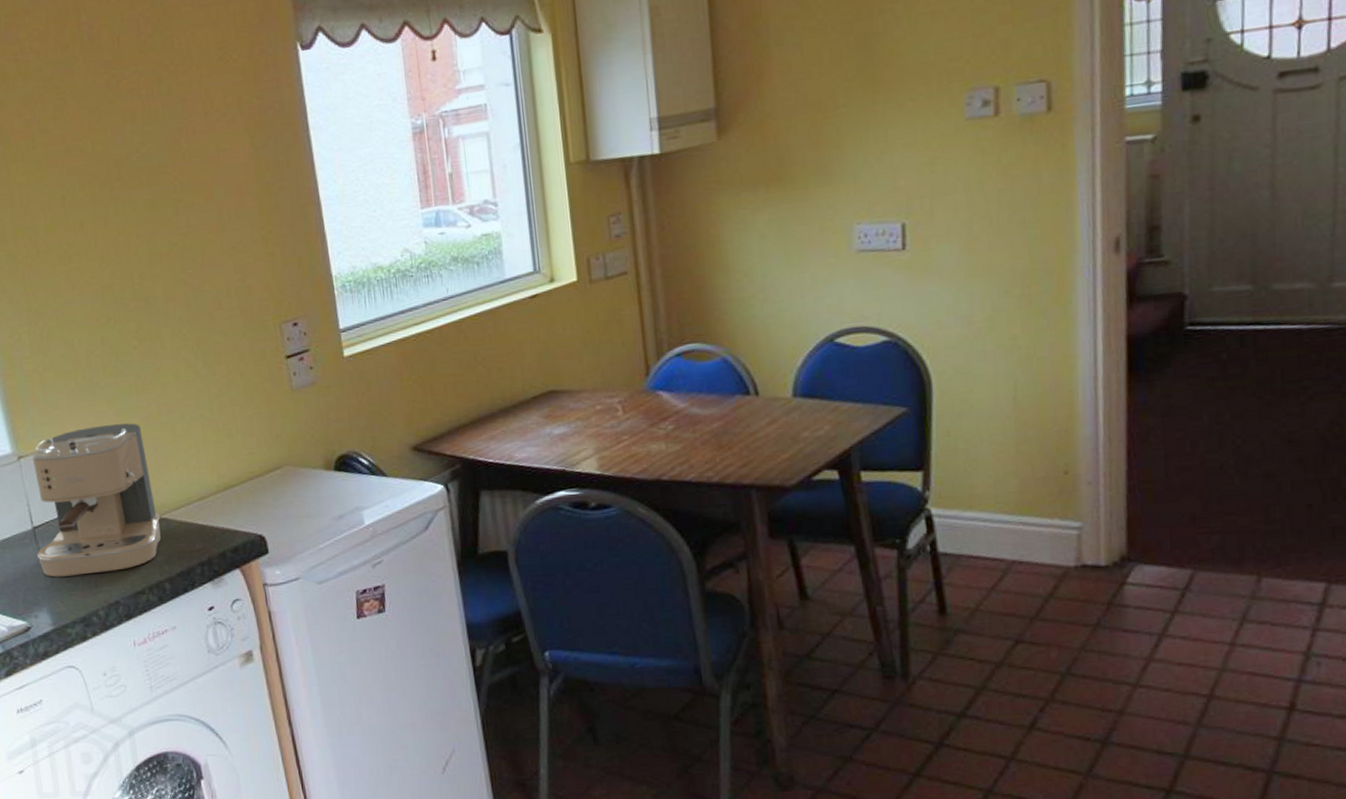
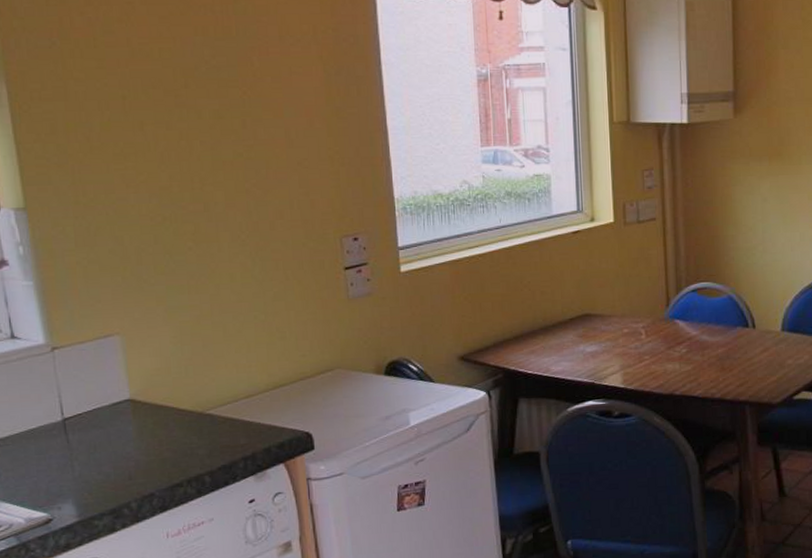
coffee maker: present [31,423,161,577] -> none [65,320,204,469]

